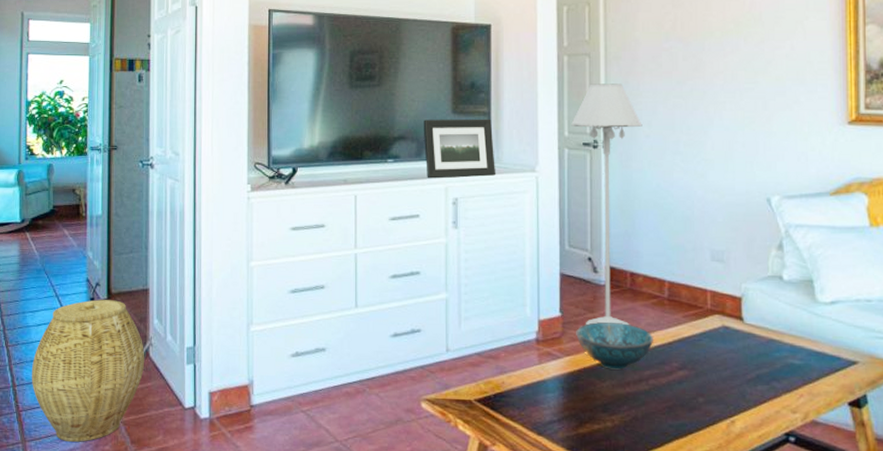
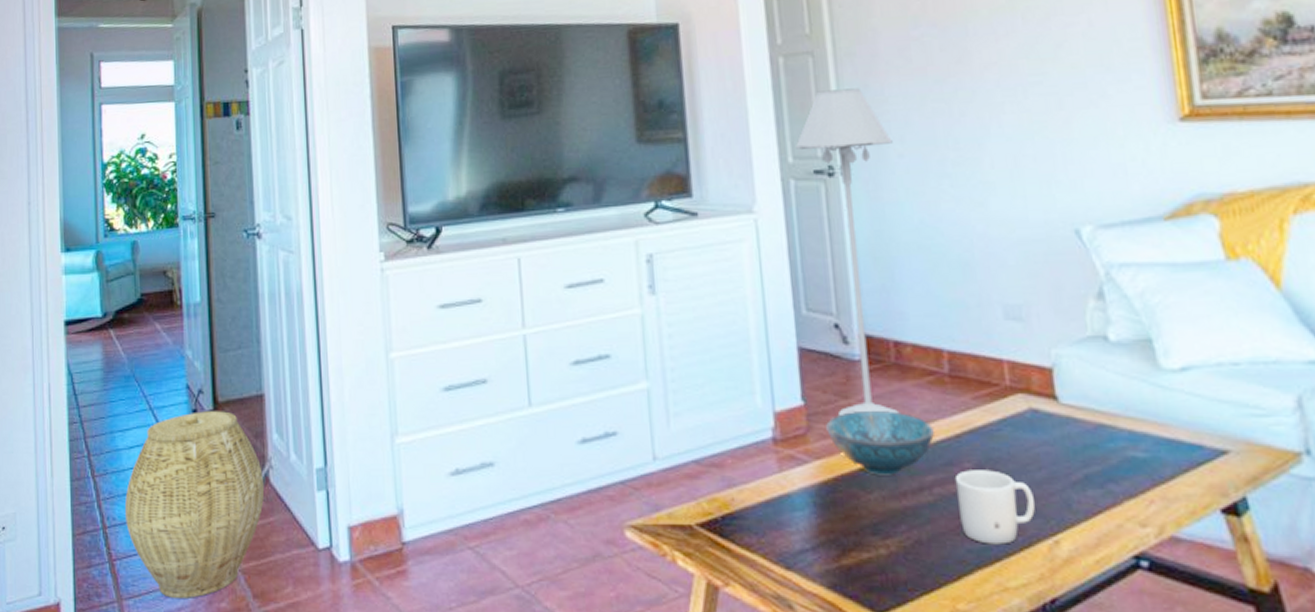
picture frame: present [423,119,495,179] -> none [600,146,700,231]
mug: none [665,368,721,422] -> present [954,470,1036,545]

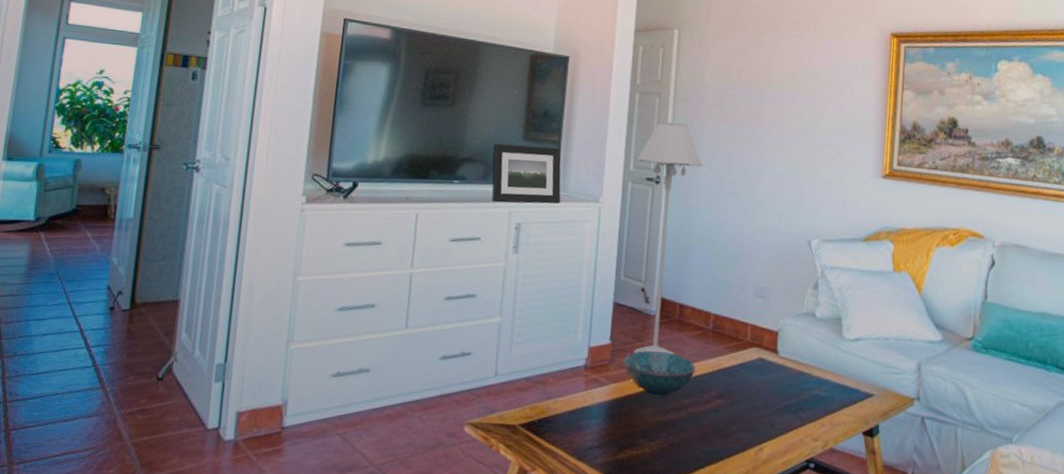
woven basket: present [124,411,265,598] -> none [27,309,168,465]
picture frame: none [600,146,700,231] -> present [492,143,561,204]
mug: present [954,470,1036,545] -> none [702,397,752,449]

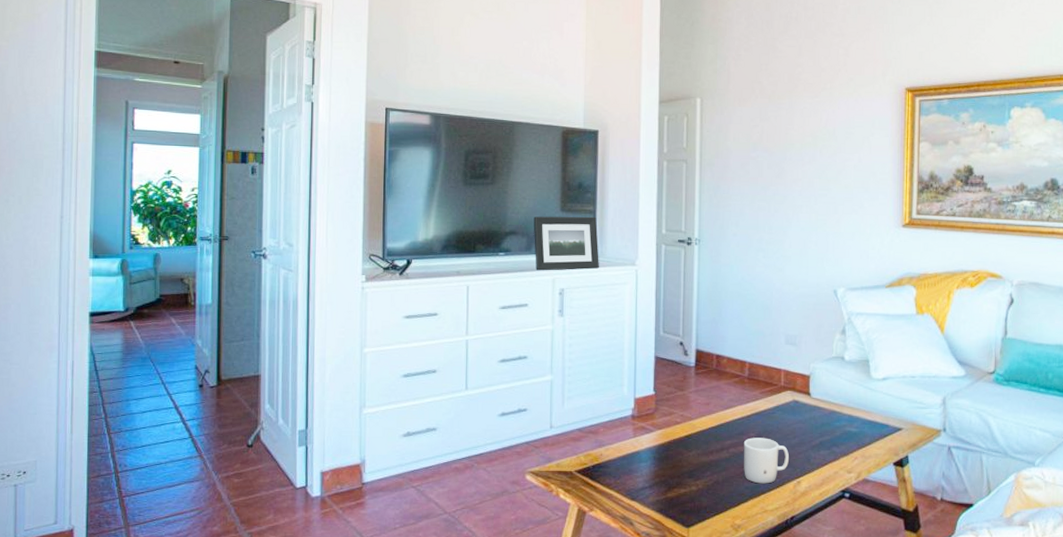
decorative bowl: present [623,350,696,397] -> none [667,398,734,440]
floor lamp: present [633,122,703,355] -> none [668,187,731,402]
mug: none [702,397,752,449] -> present [743,438,790,484]

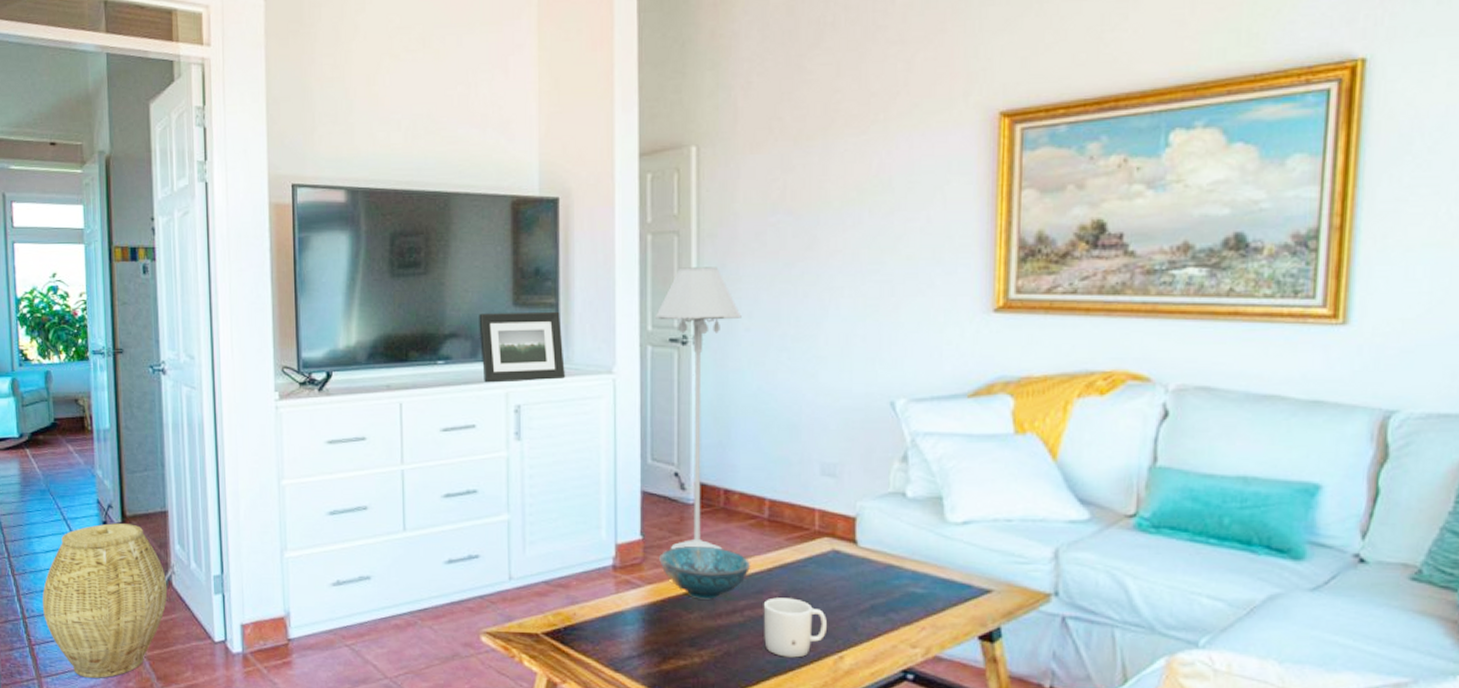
woven basket: none [135,386,256,524] -> present [42,523,168,678]
decorative bowl: none [667,398,734,440] -> present [659,545,750,600]
floor lamp: none [668,187,731,402] -> present [656,267,742,550]

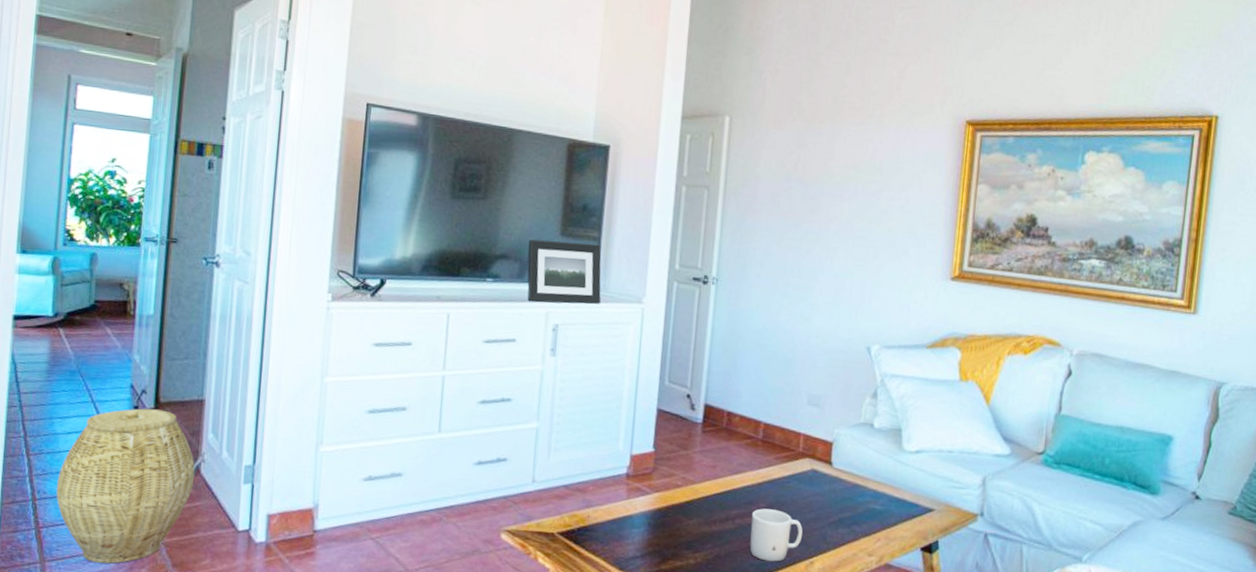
floor lamp: present [656,267,742,550] -> none [677,217,755,465]
decorative bowl: present [659,545,750,600] -> none [667,459,744,508]

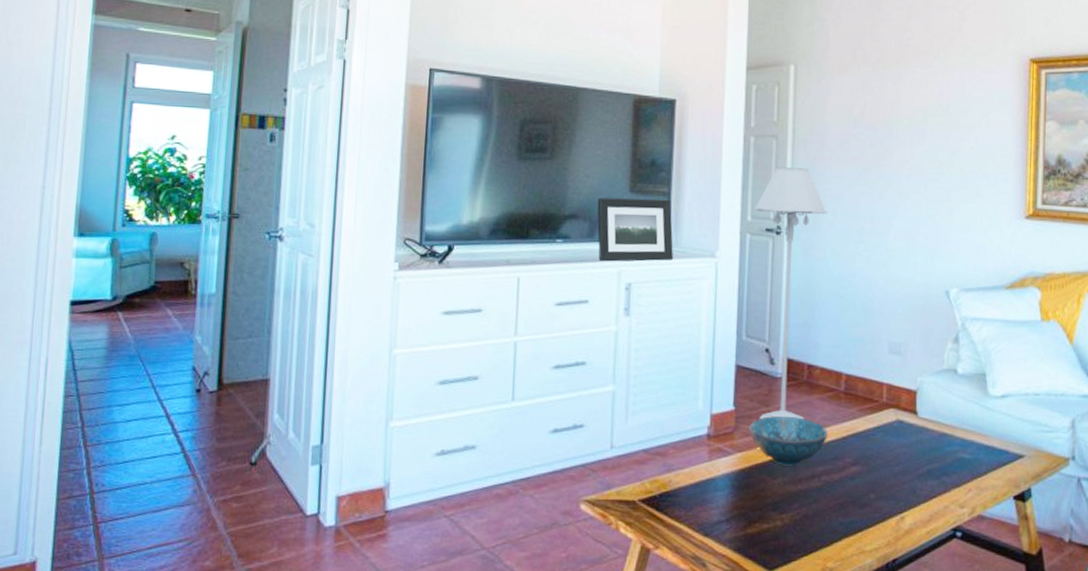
woven basket: present [56,408,196,564] -> none [115,391,261,558]
decorative bowl: none [667,459,744,508] -> present [749,416,828,466]
floor lamp: none [677,217,755,465] -> present [755,167,827,420]
mug: present [750,508,803,562] -> none [837,463,892,519]

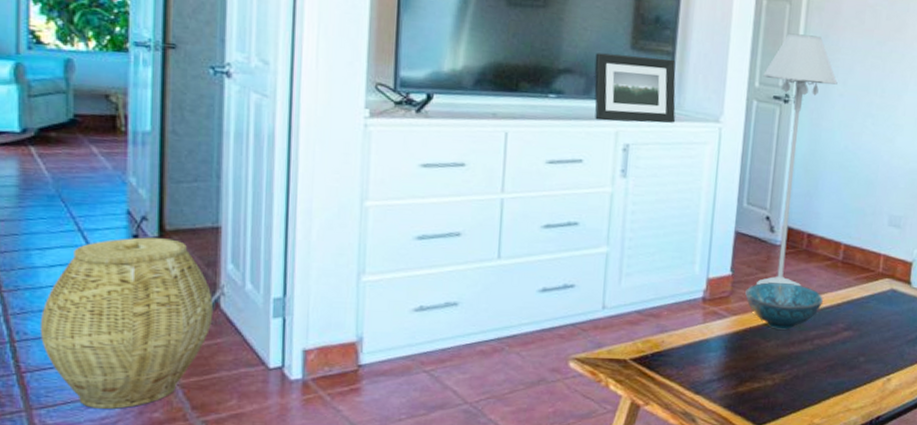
woven basket: none [115,391,261,558] -> present [39,237,214,409]

